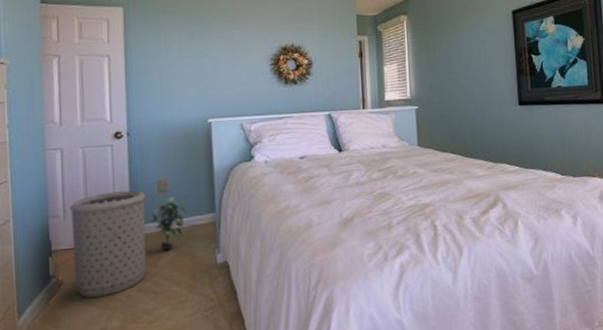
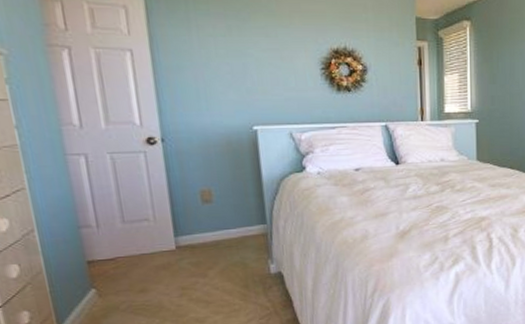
laundry basket: present [69,190,147,298] -> none [102,200,196,308]
potted plant: present [147,195,188,250] -> none [192,205,236,261]

